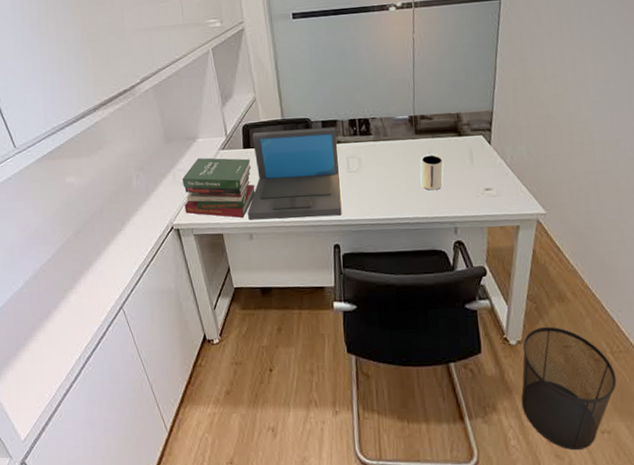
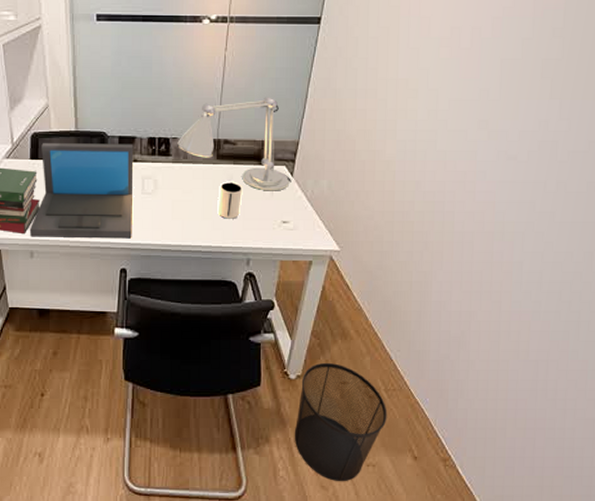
desk lamp: none [375,72,490,161] -> present [176,97,291,191]

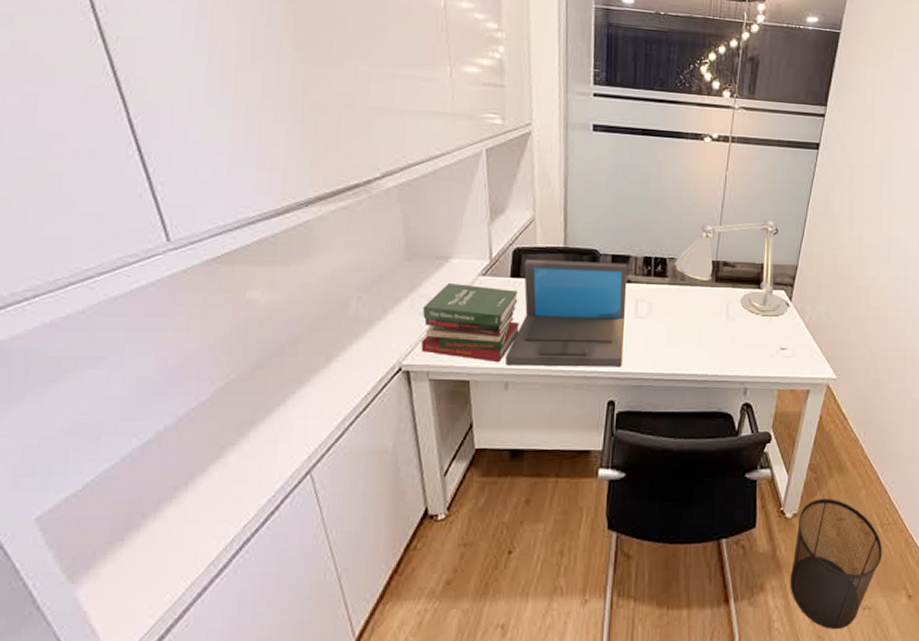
mug: present [217,182,242,219] -> none [714,306,740,345]

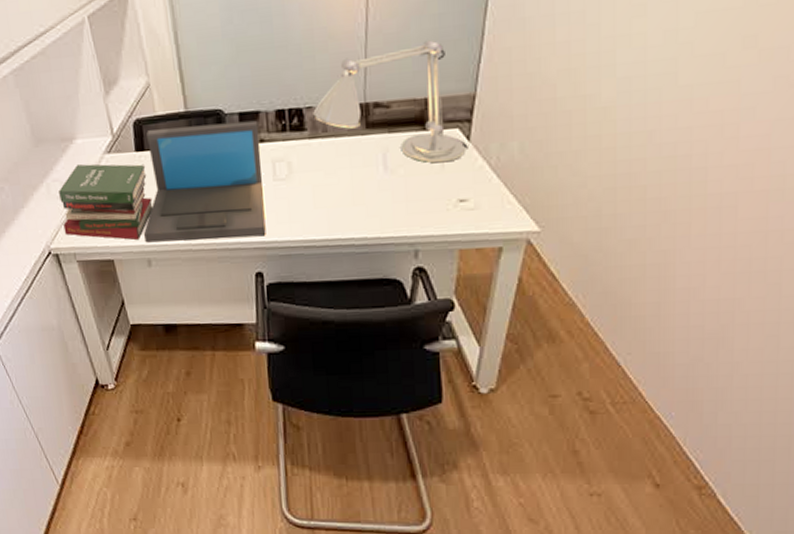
waste bin: present [790,498,883,630] -> none [490,372,616,514]

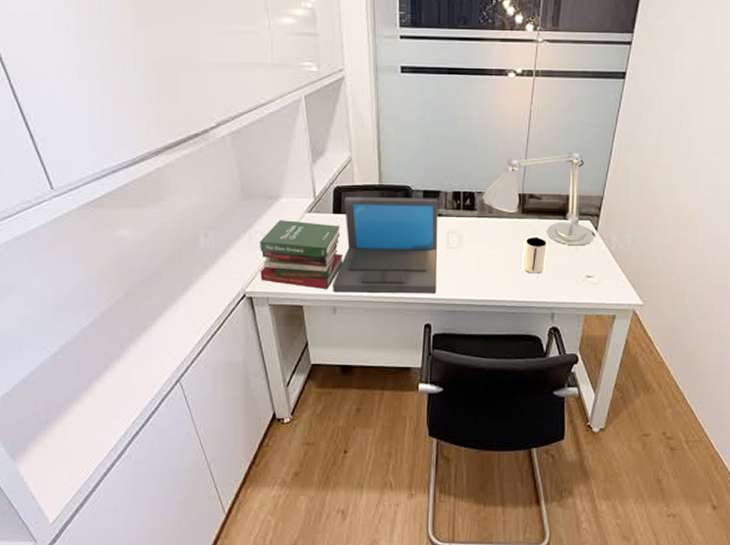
mug: none [371,156,402,203] -> present [522,237,547,274]

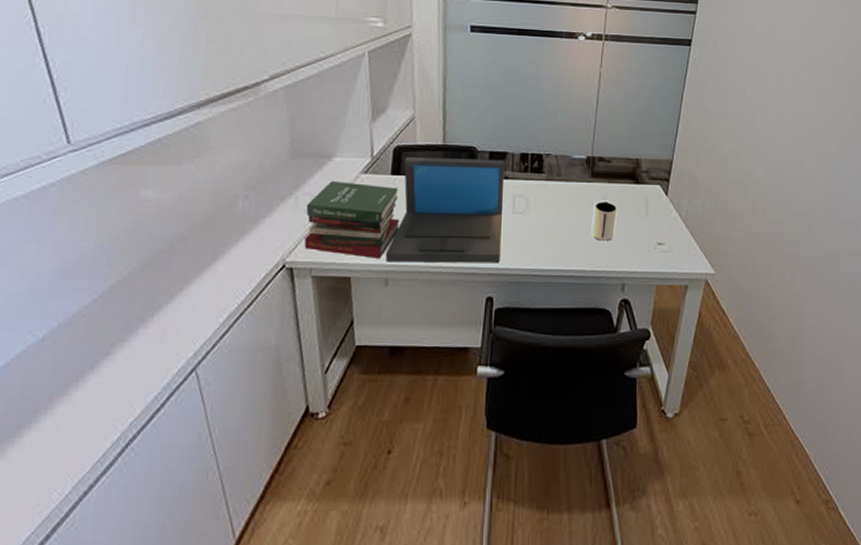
desk lamp: present [481,151,596,246] -> none [549,115,666,211]

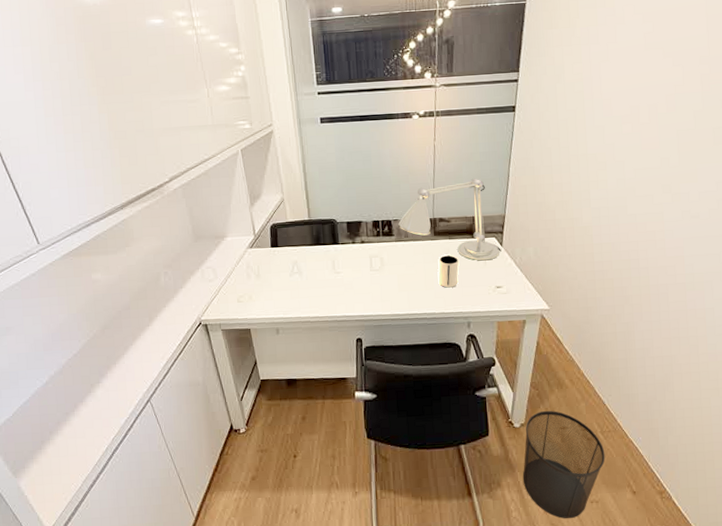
books: present [304,181,400,258] -> none [211,256,282,314]
laptop: present [385,157,505,263] -> none [274,227,365,316]
desk lamp: none [549,115,666,211] -> present [397,178,501,261]
waste bin: none [672,397,768,537] -> present [522,410,605,519]

